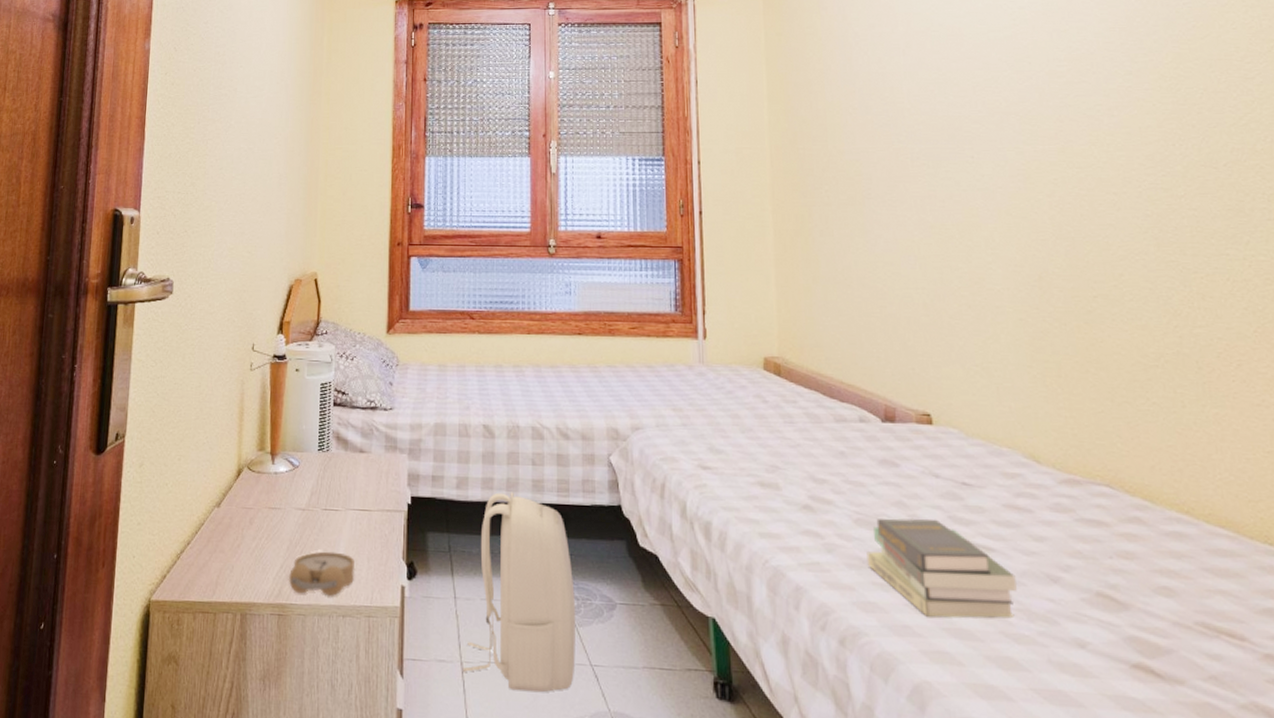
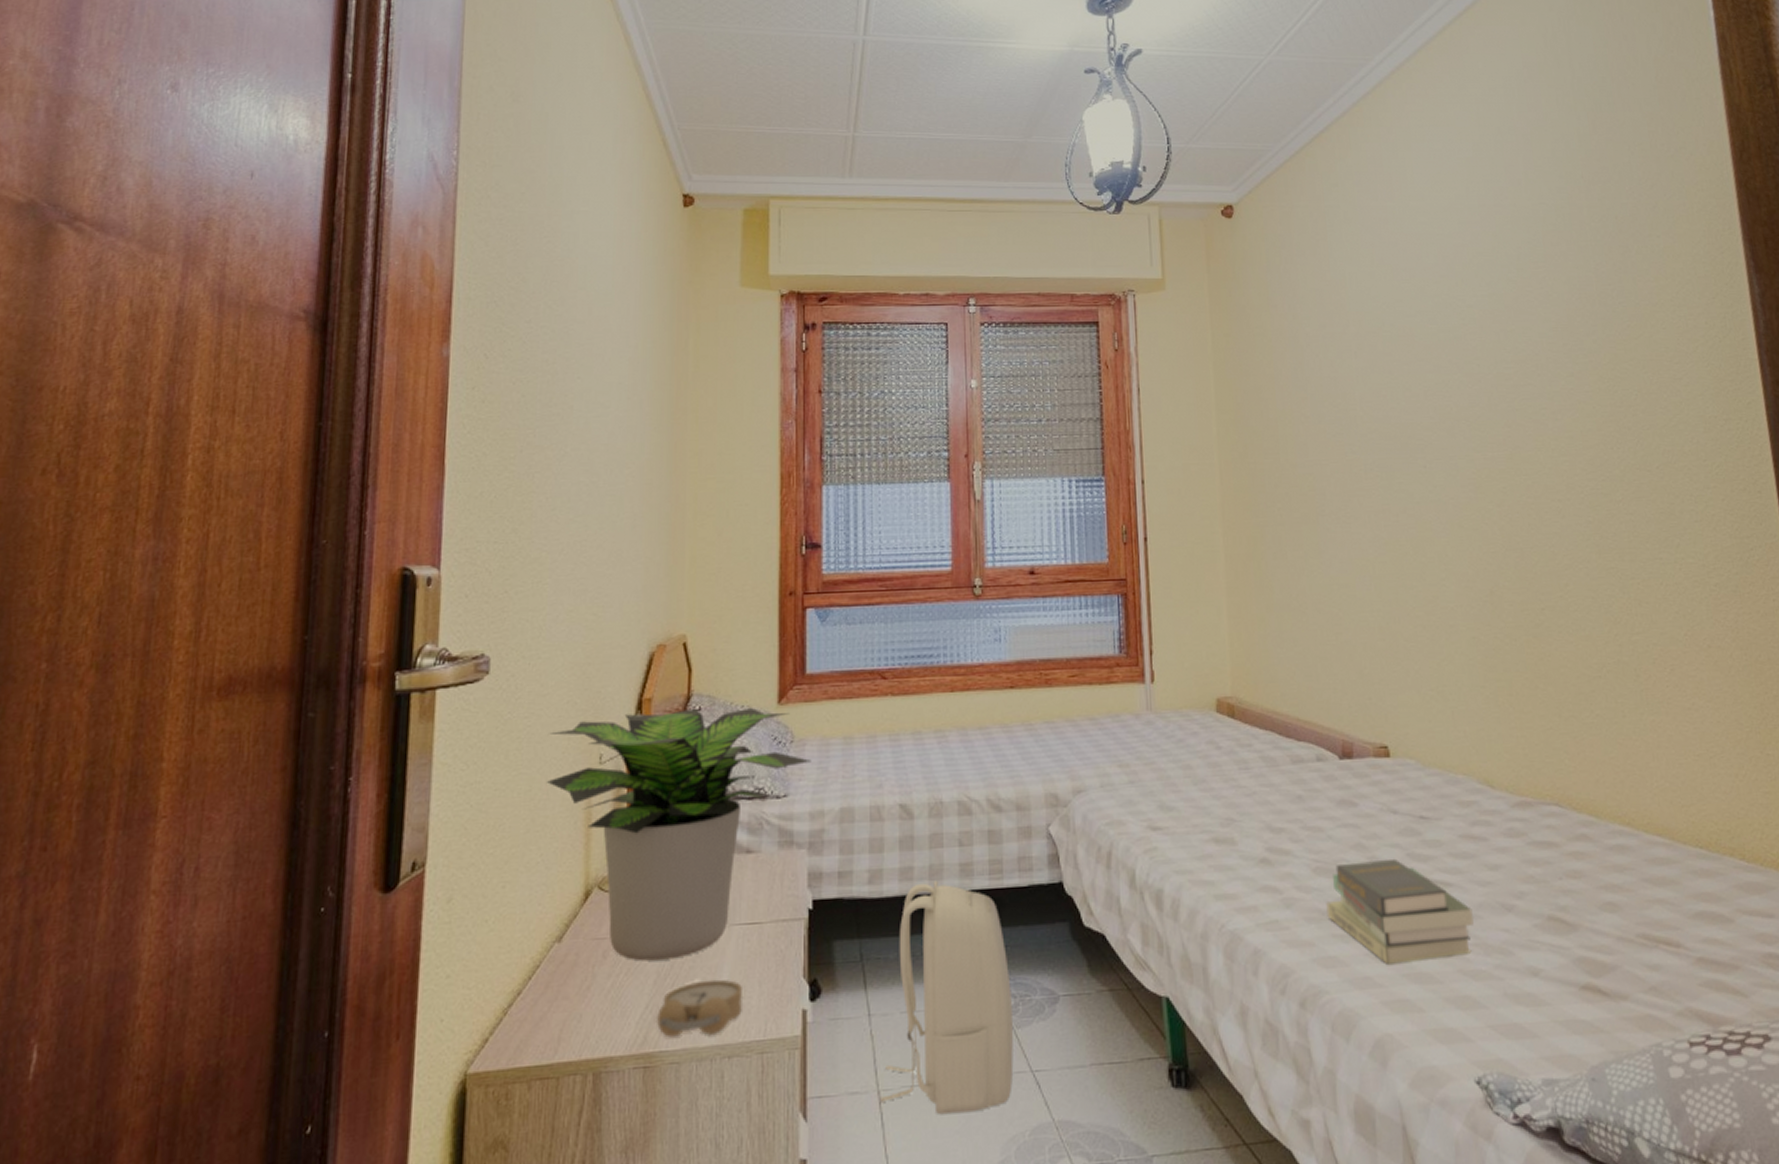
potted plant: none [212,332,413,532] -> present [547,708,812,962]

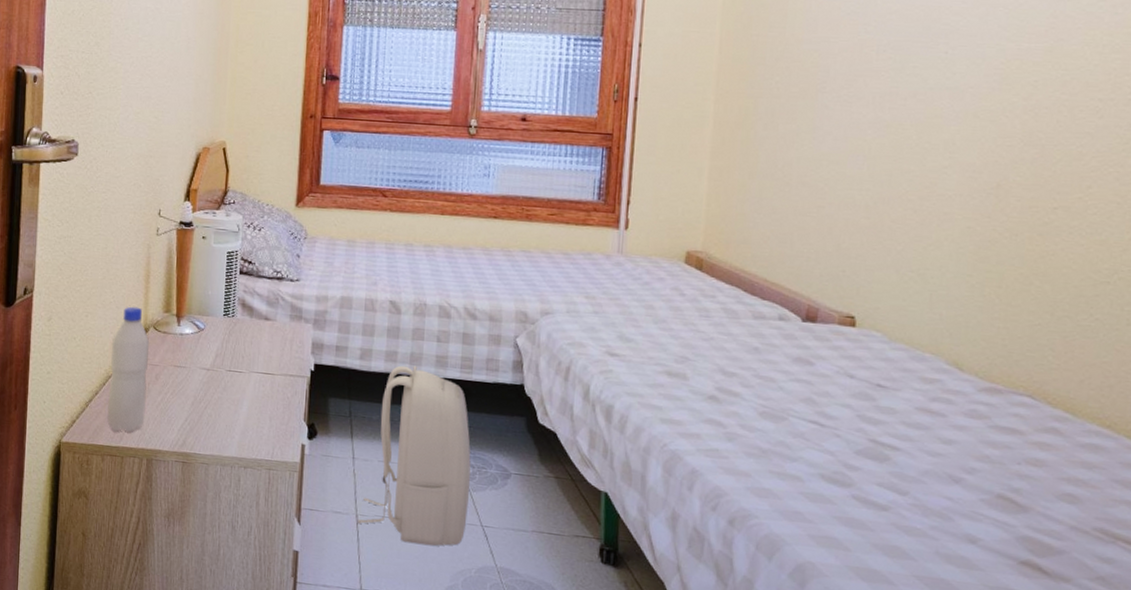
water bottle: none [533,863,594,1043] -> present [106,306,150,433]
potted plant: present [547,708,812,962] -> none [118,199,320,390]
alarm clock: present [657,979,744,1038] -> none [193,408,258,450]
books: present [1326,858,1474,965] -> none [767,413,917,512]

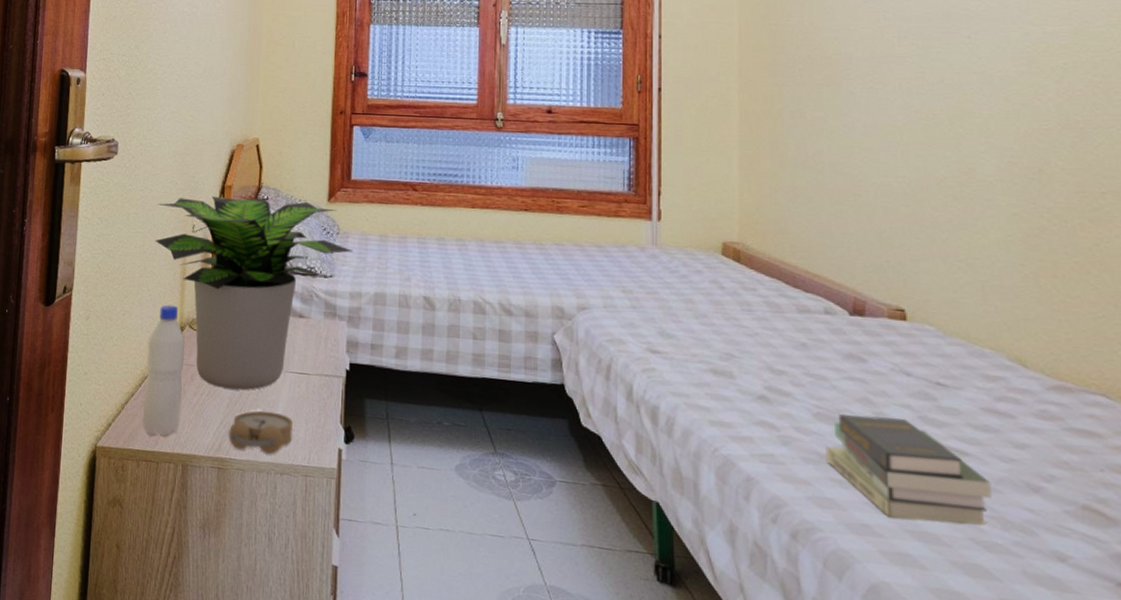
potted plant: none [118,199,320,390] -> present [155,196,353,391]
alarm clock: none [193,408,258,450] -> present [229,410,293,455]
backpack: present [357,365,471,546] -> none [397,364,513,562]
books: none [767,413,917,512] -> present [825,414,991,525]

